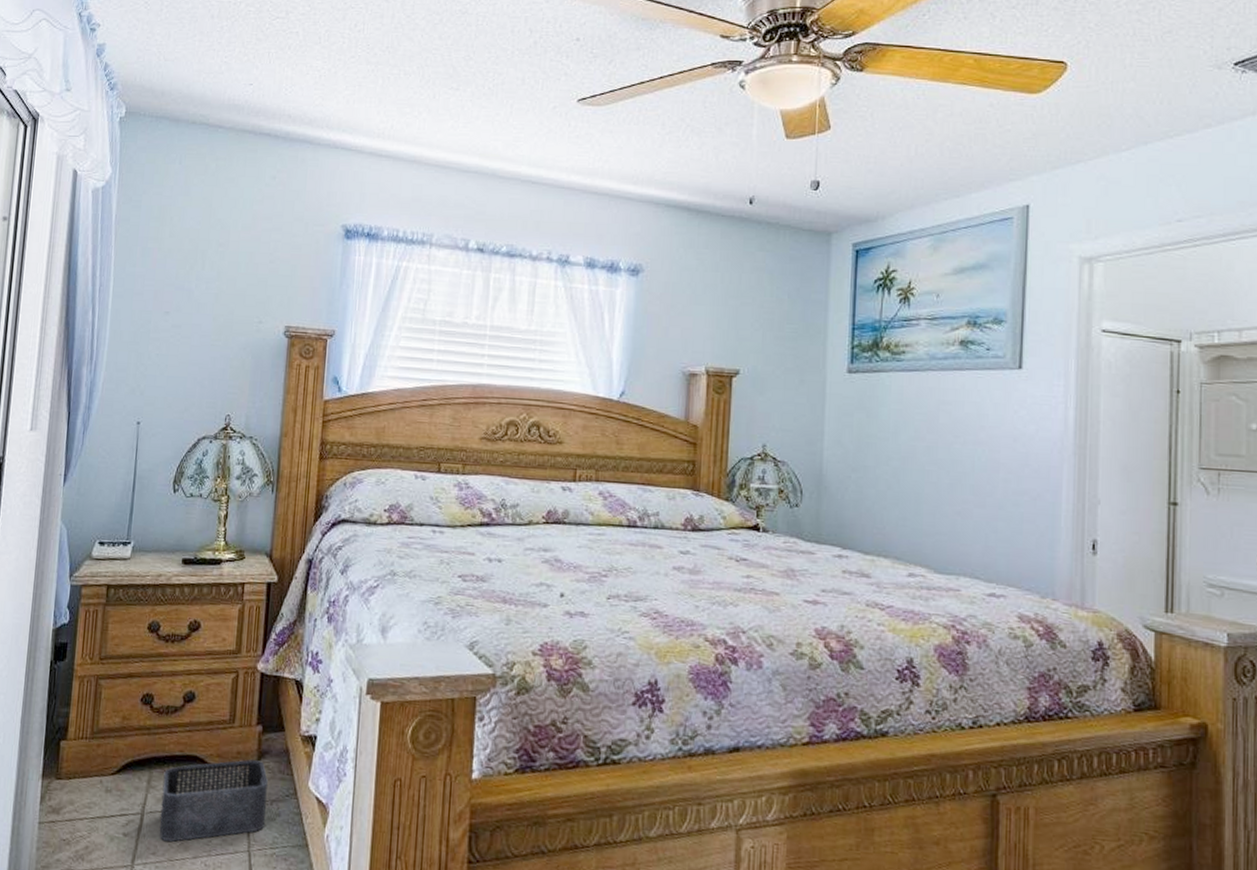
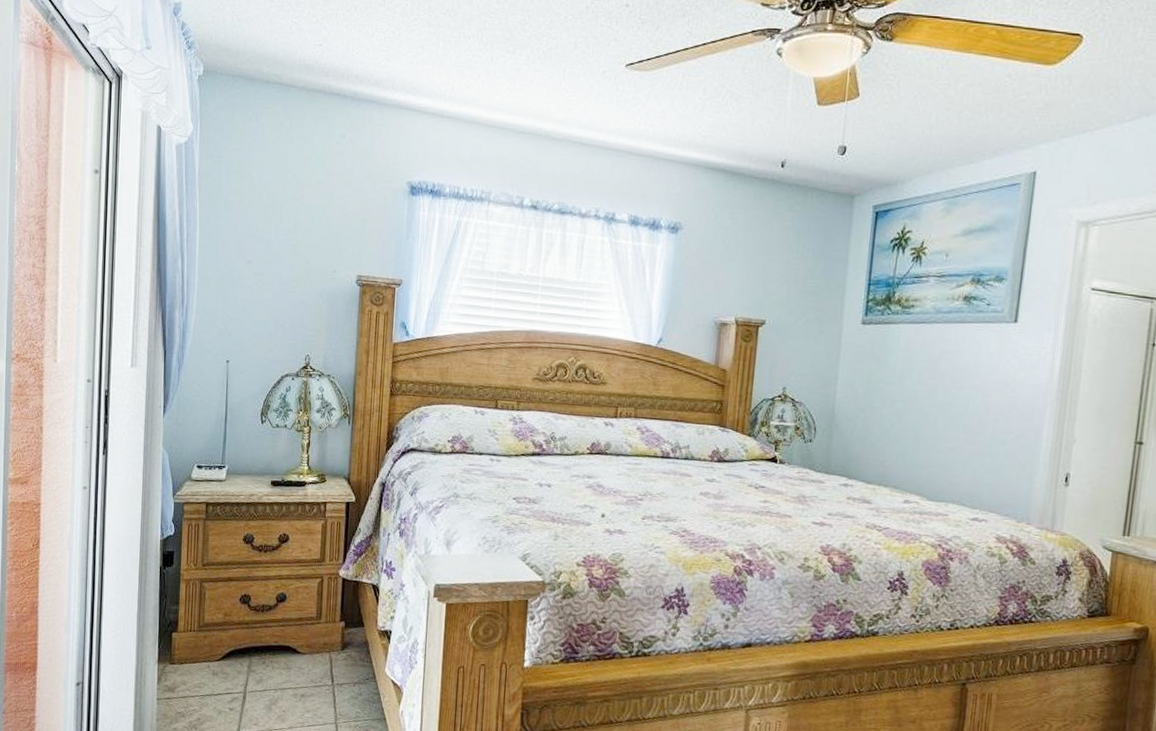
storage bin: present [159,759,268,842] -> none [260,649,351,716]

